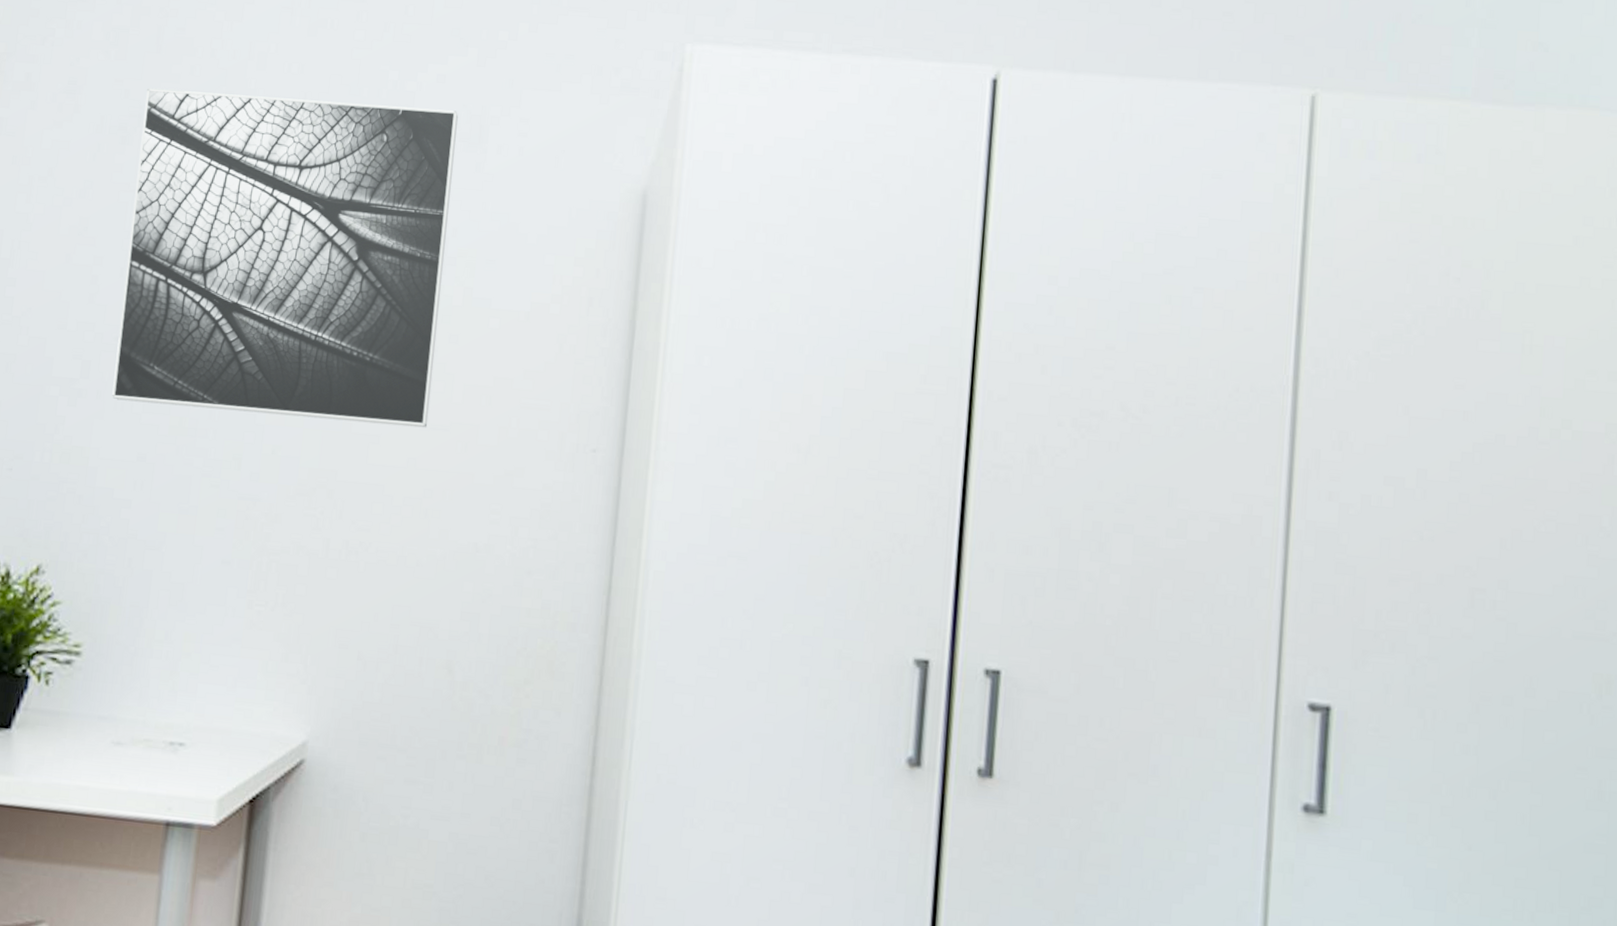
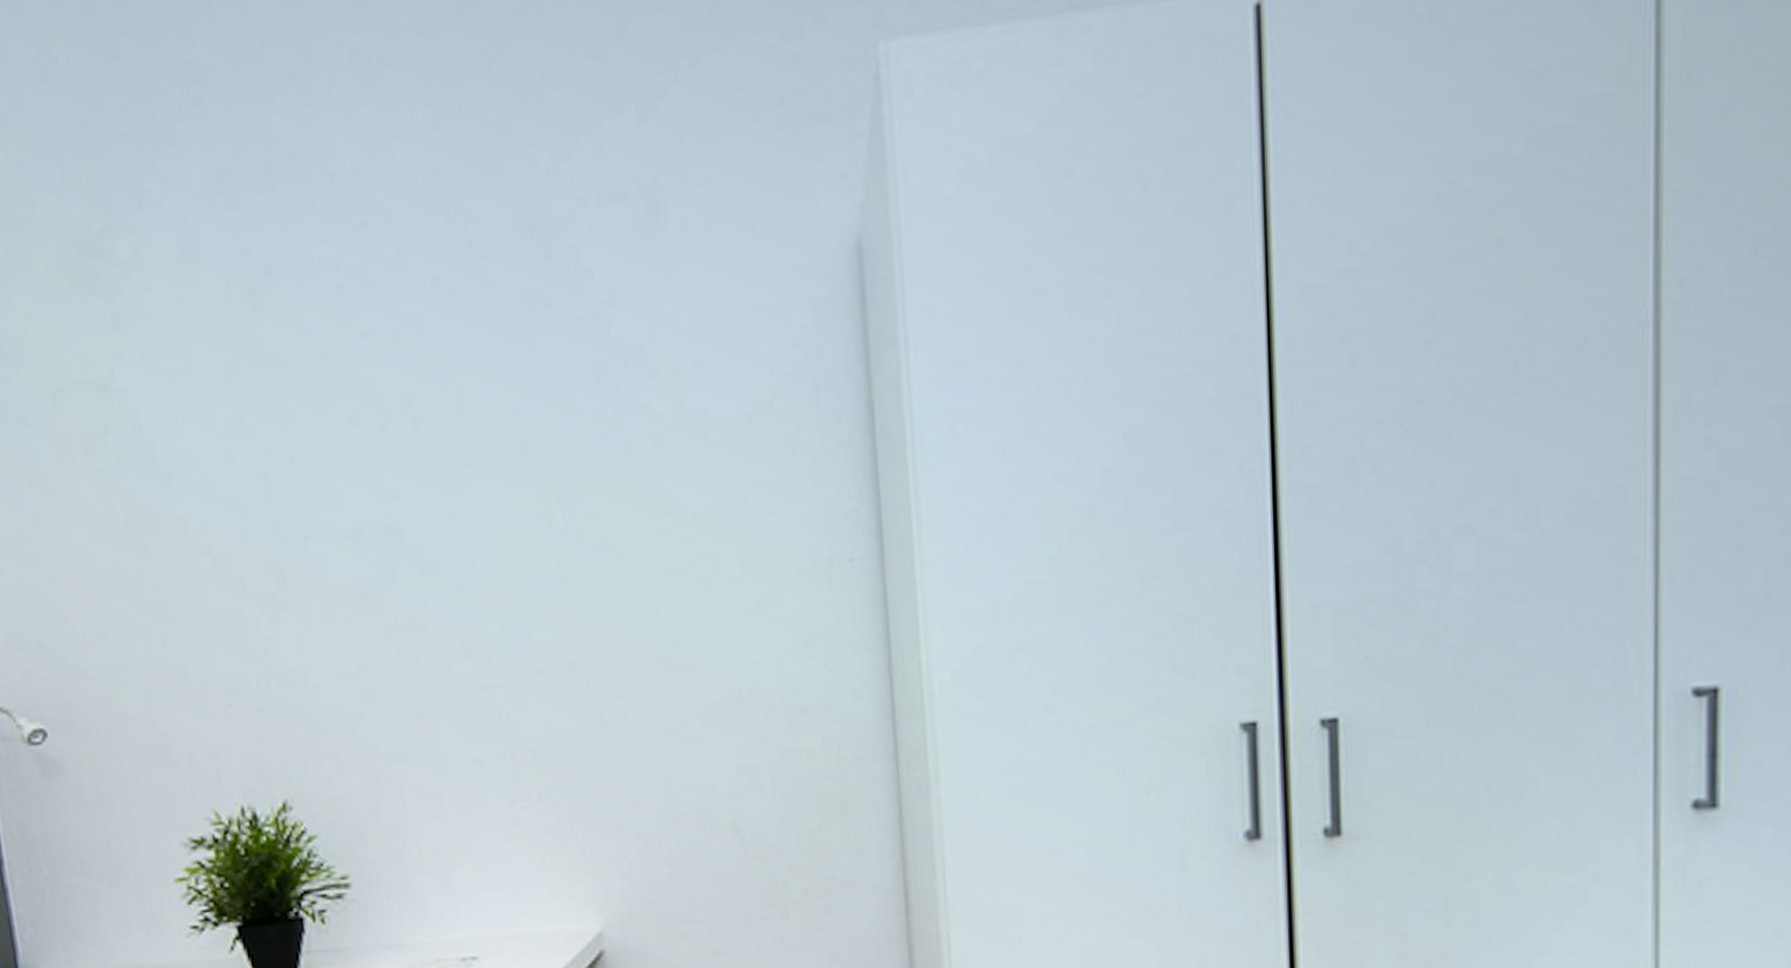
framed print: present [112,88,458,428] -> none [269,188,663,608]

